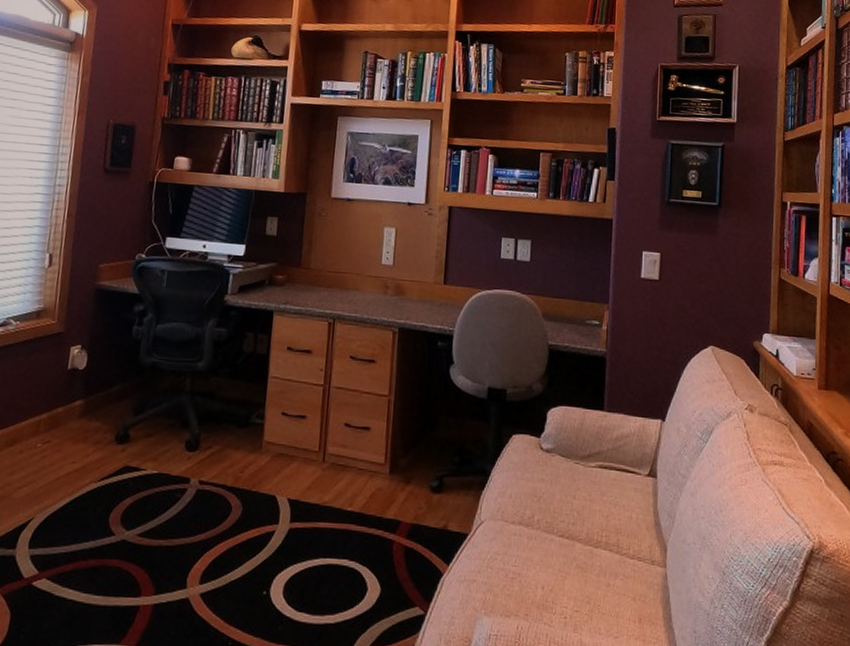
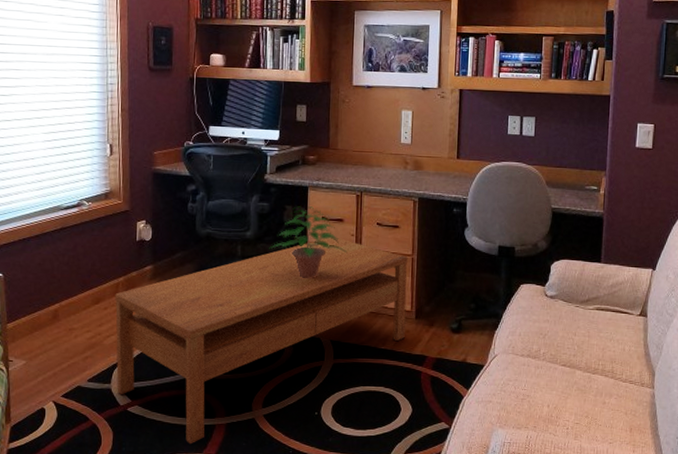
coffee table: none [22,372,384,632] -> present [115,238,408,445]
potted plant: none [223,333,314,422] -> present [269,206,347,279]

